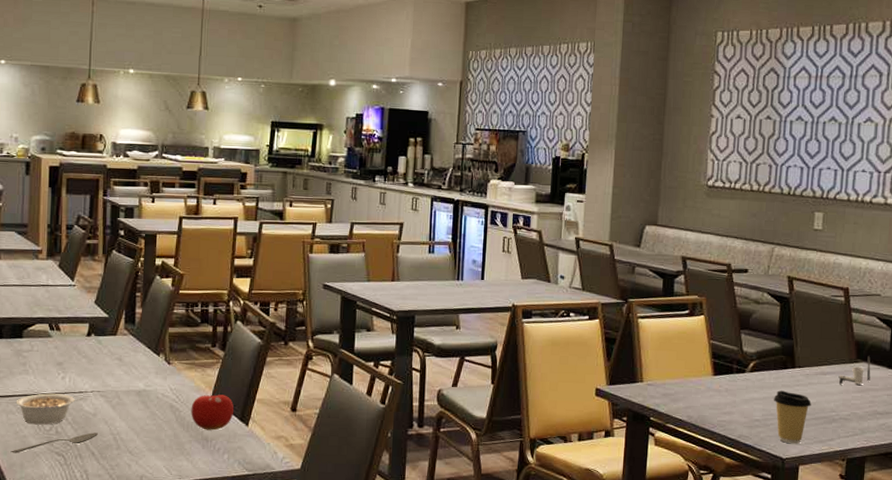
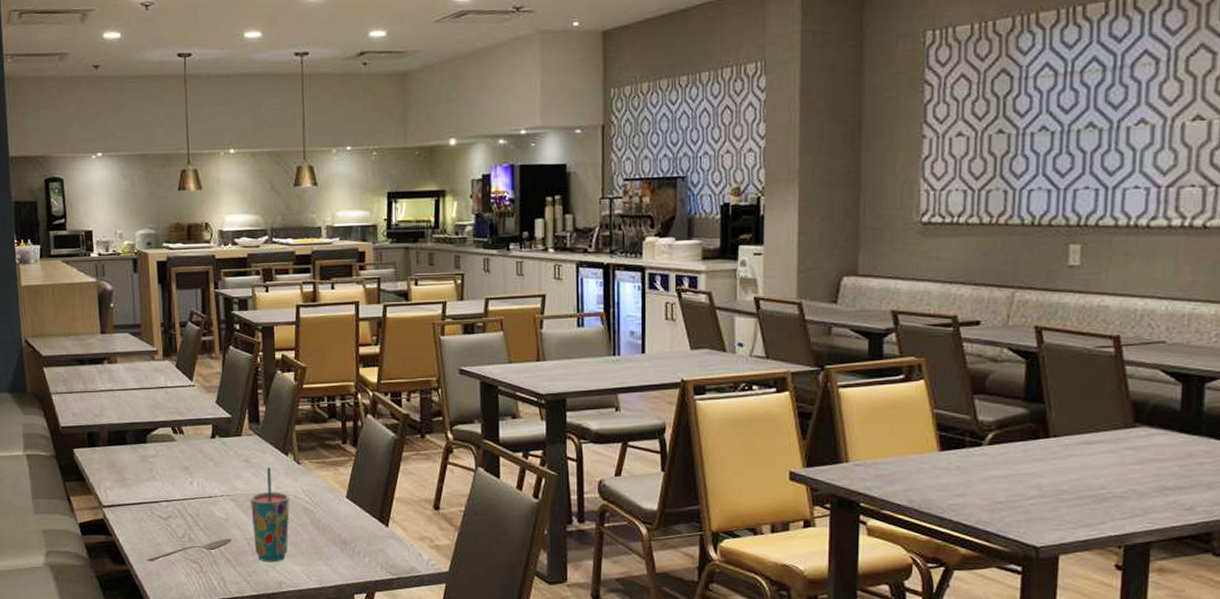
legume: present [16,393,84,425] -> none [146,499,214,532]
cup: none [119,365,157,457] -> present [251,466,289,563]
fruit: present [191,389,234,431] -> none [325,488,372,533]
coffee cup: present [773,390,811,444] -> none [1020,465,1073,530]
cup: present [838,356,871,385] -> none [1109,419,1155,456]

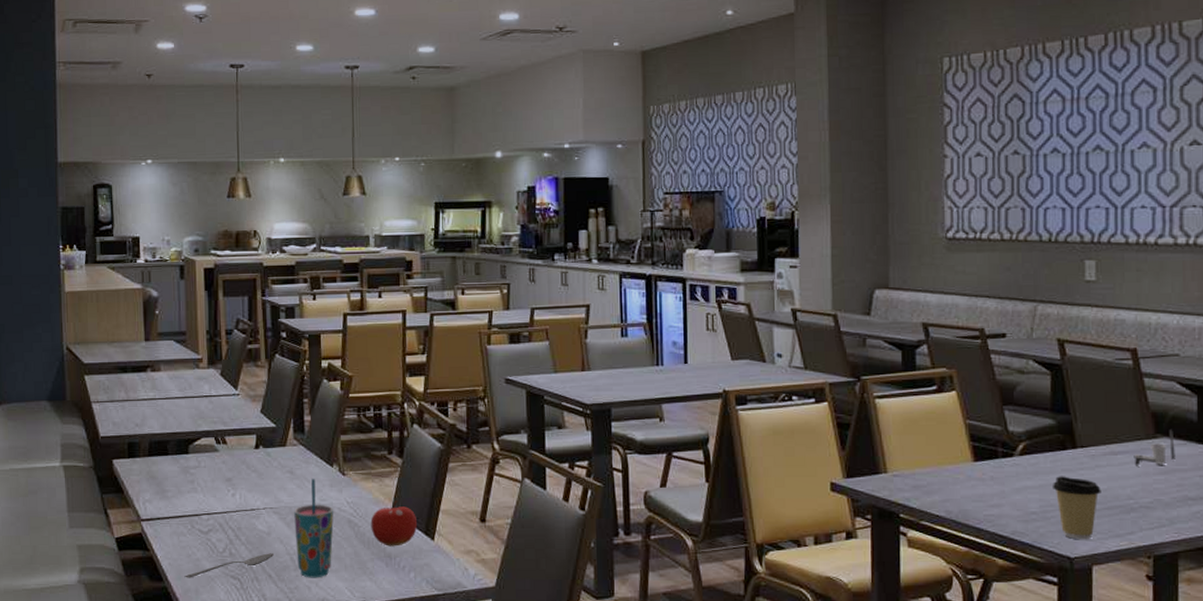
fruit: none [325,488,372,533] -> present [370,500,418,547]
coffee cup: none [1020,465,1073,530] -> present [1051,476,1101,540]
cup: none [1109,419,1155,456] -> present [1133,430,1176,466]

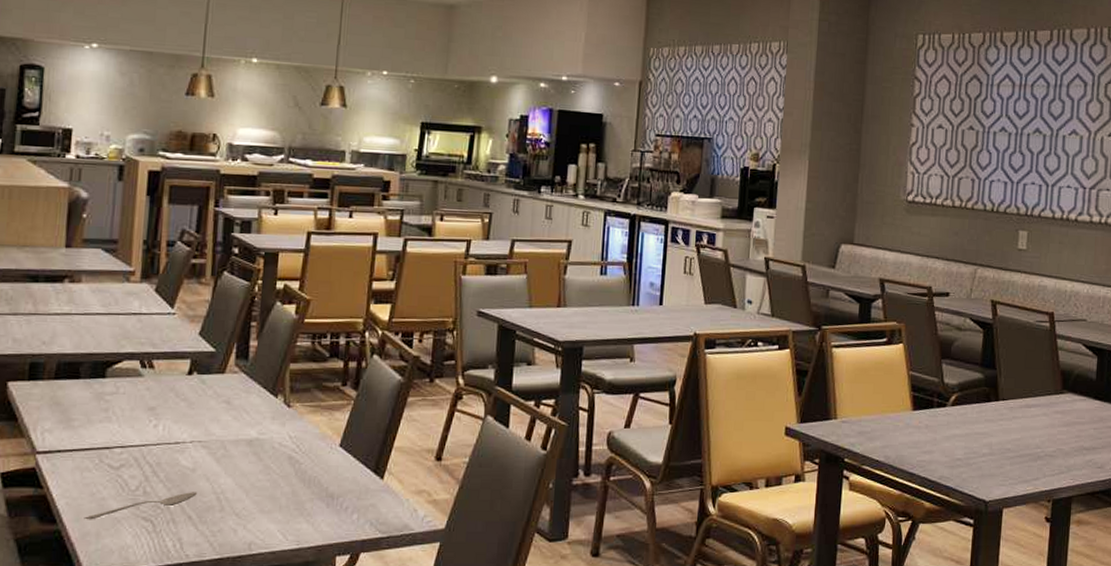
cup: present [294,478,334,578] -> none [224,409,273,520]
fruit: present [370,500,418,547] -> none [313,436,367,486]
coffee cup: present [1051,476,1101,540] -> none [975,426,1016,485]
cup: present [1133,430,1176,466] -> none [1043,386,1077,419]

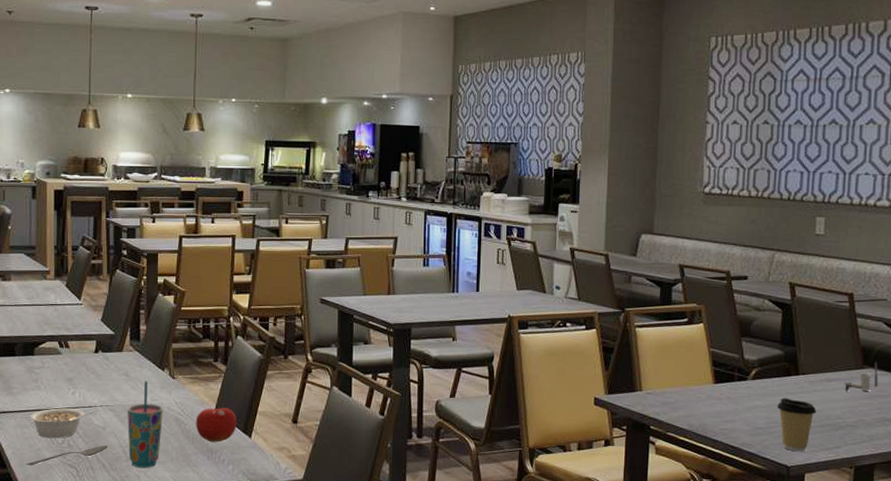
legume: none [93,445,181,484] -> present [29,408,94,438]
cup: none [224,409,273,520] -> present [127,380,163,468]
fruit: none [313,436,367,486] -> present [195,402,237,442]
coffee cup: none [975,426,1016,485] -> present [776,398,817,452]
cup: none [1043,386,1077,419] -> present [844,362,878,392]

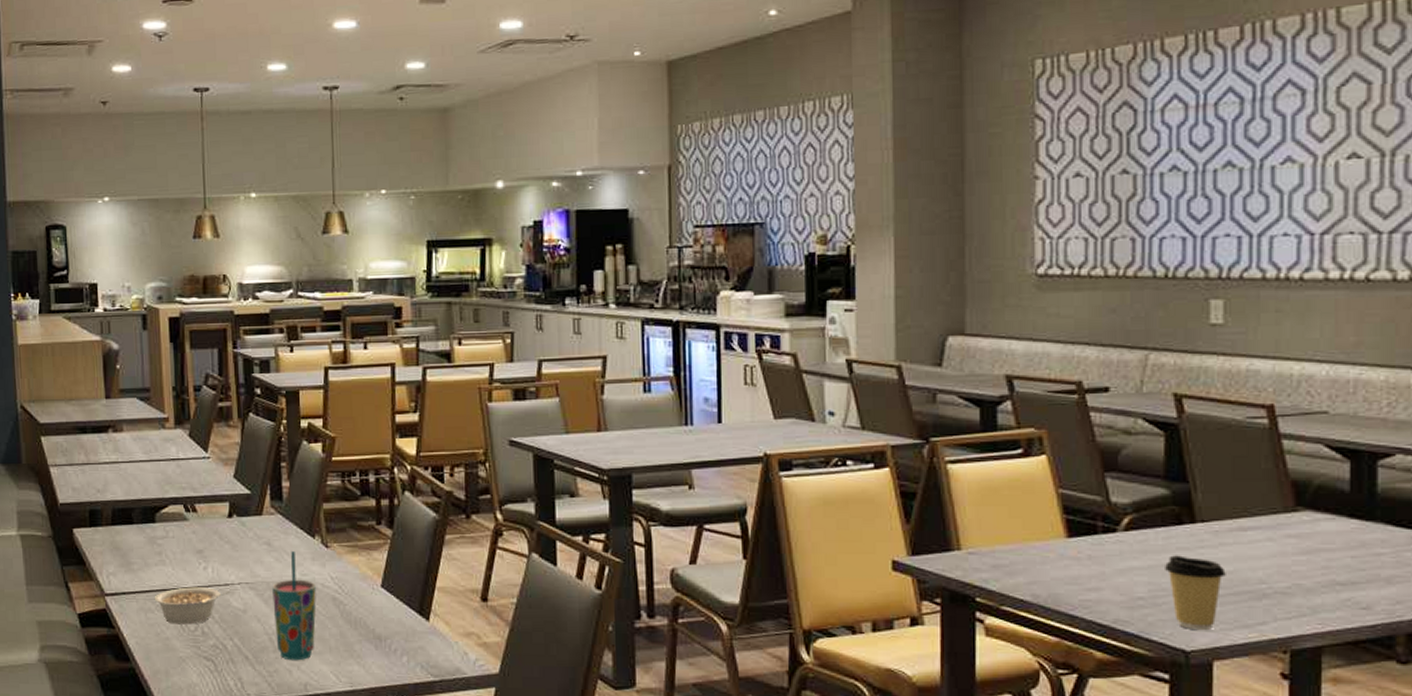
spoon: present [26,445,108,466] -> none [153,633,250,659]
fruit: present [195,402,237,442] -> none [357,576,411,627]
cup: present [844,362,878,392] -> none [1267,502,1321,545]

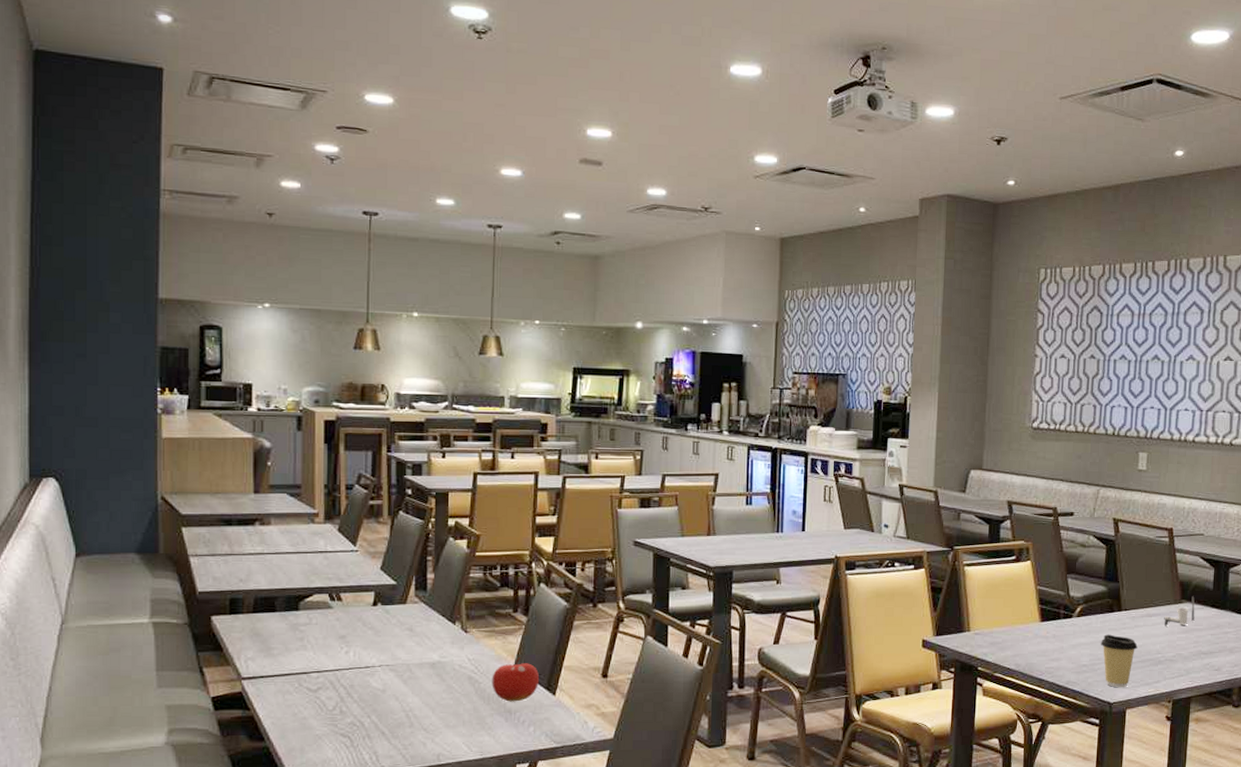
legume: present [154,587,231,625] -> none [293,670,371,705]
cup: present [272,550,316,661] -> none [412,635,453,734]
fruit: none [357,576,411,627] -> present [492,657,540,702]
cup: none [1267,502,1321,545] -> present [1163,596,1195,626]

